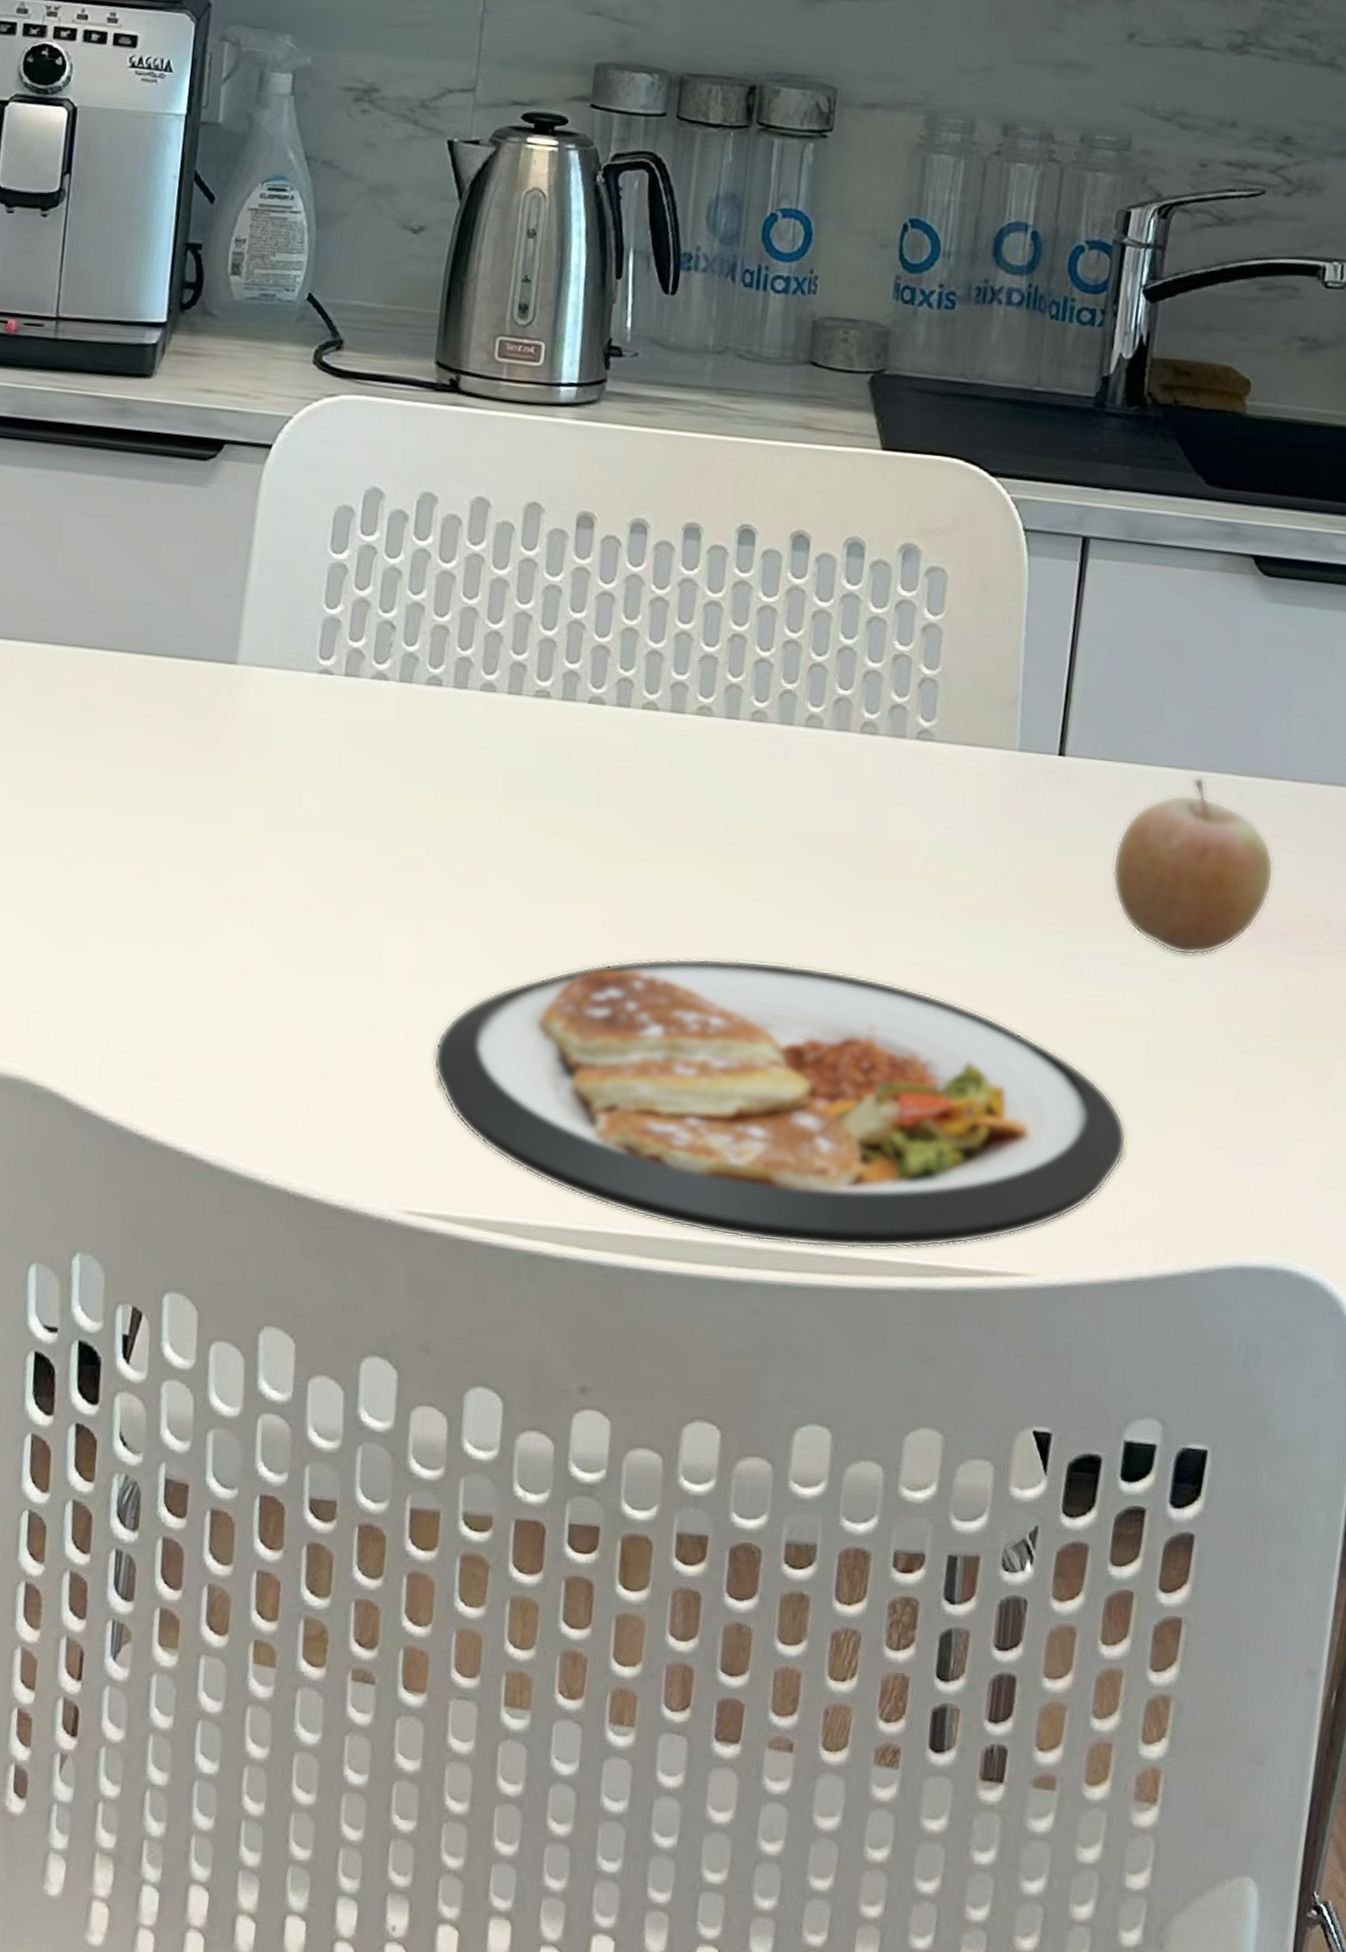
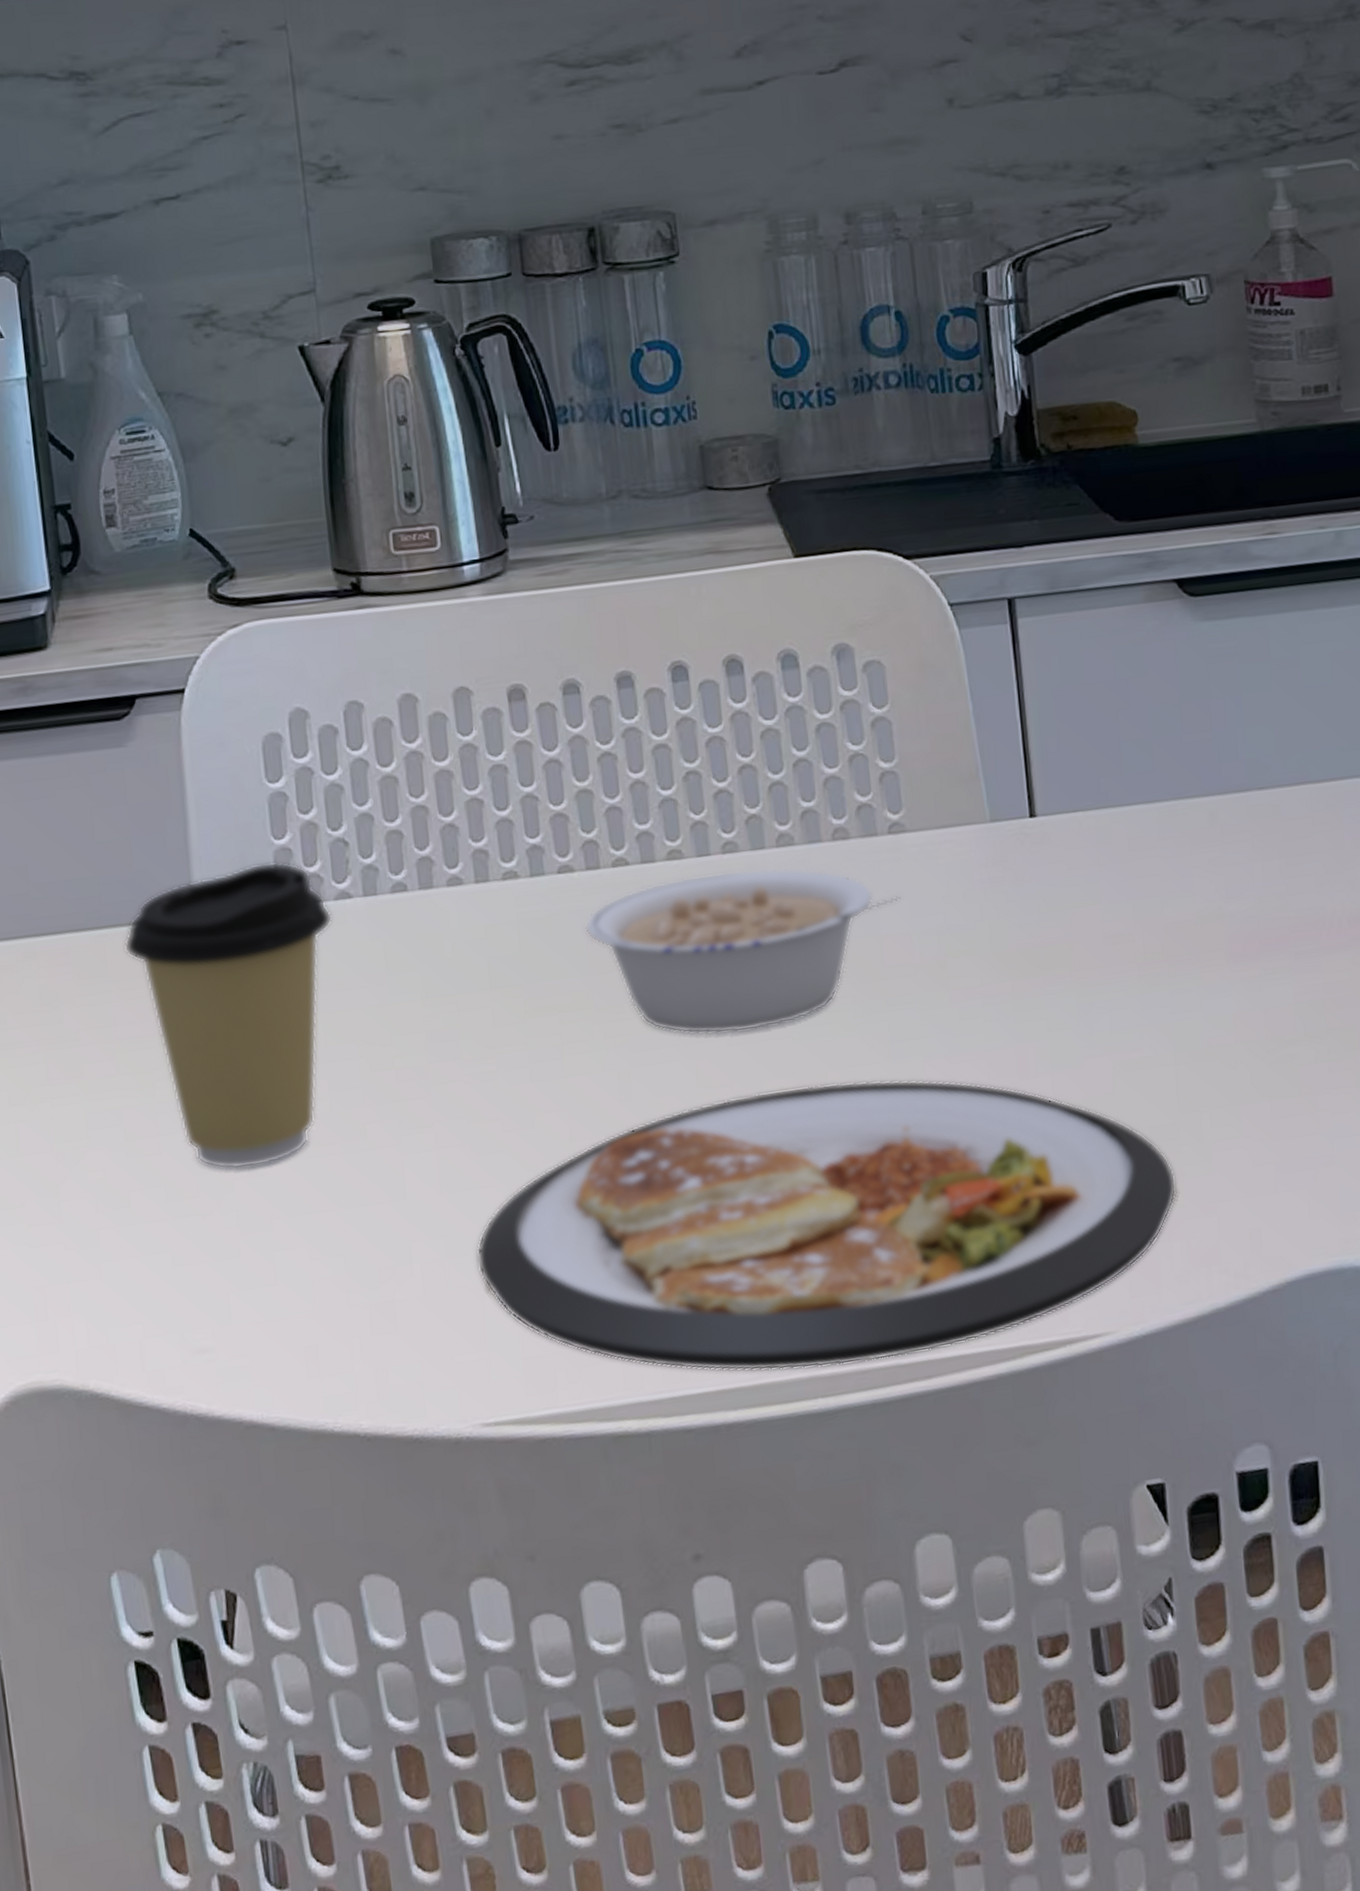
coffee cup: none [164,627,366,916] -> present [124,861,333,1170]
legume: none [602,734,915,900] -> present [584,868,900,1035]
fruit: present [1112,777,1274,956] -> none [1104,807,1262,985]

